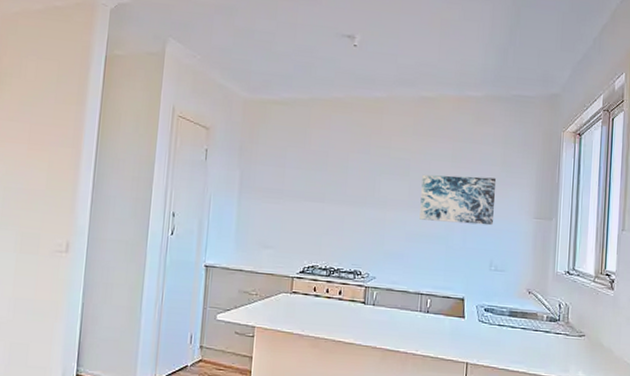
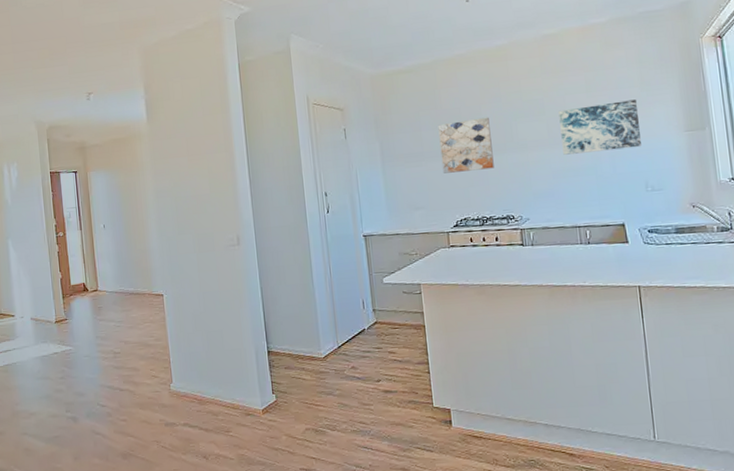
wall art: none [299,165,355,220] -> present [438,117,494,174]

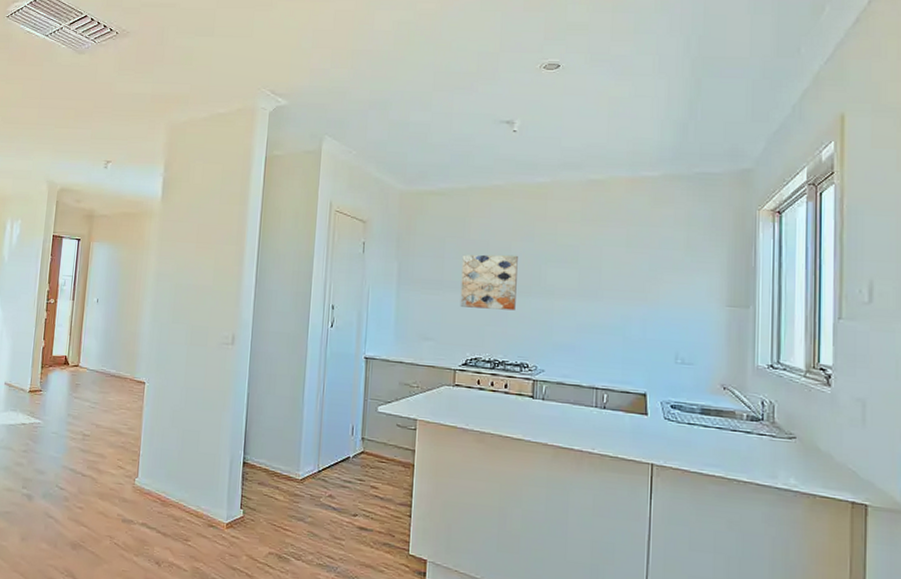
wall art: present [558,99,641,155] -> none [591,261,680,315]

